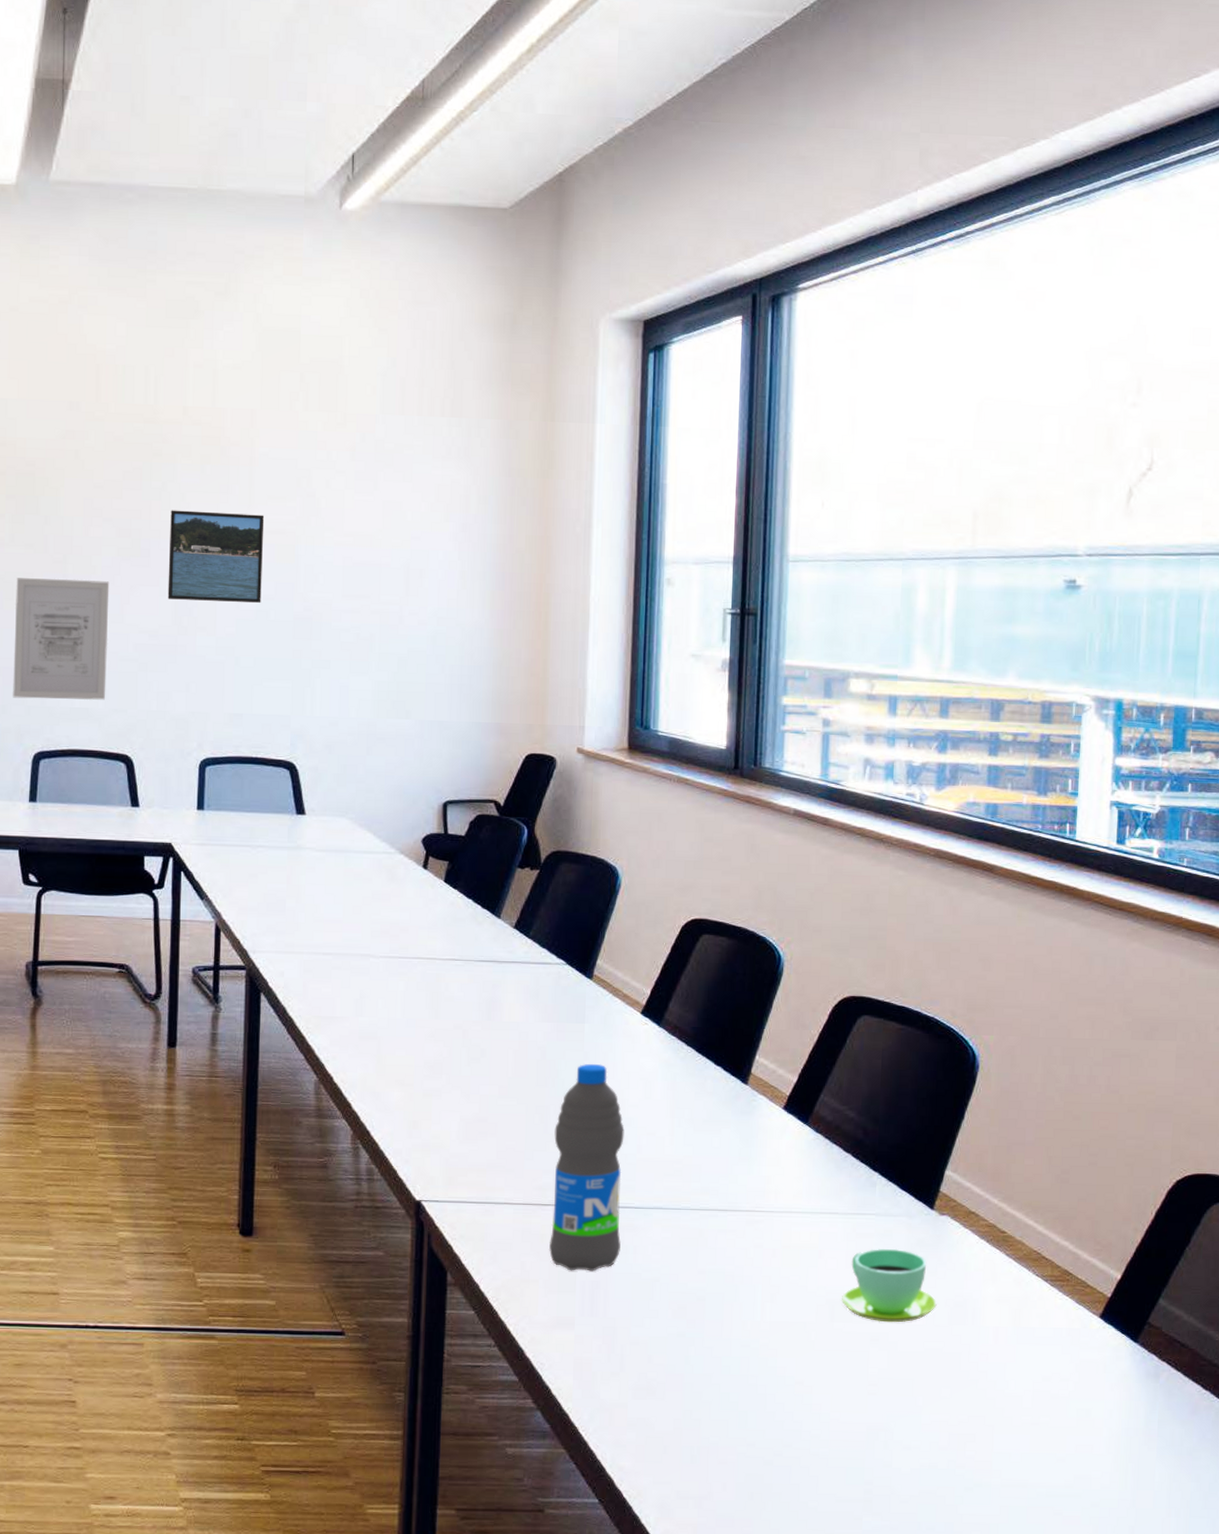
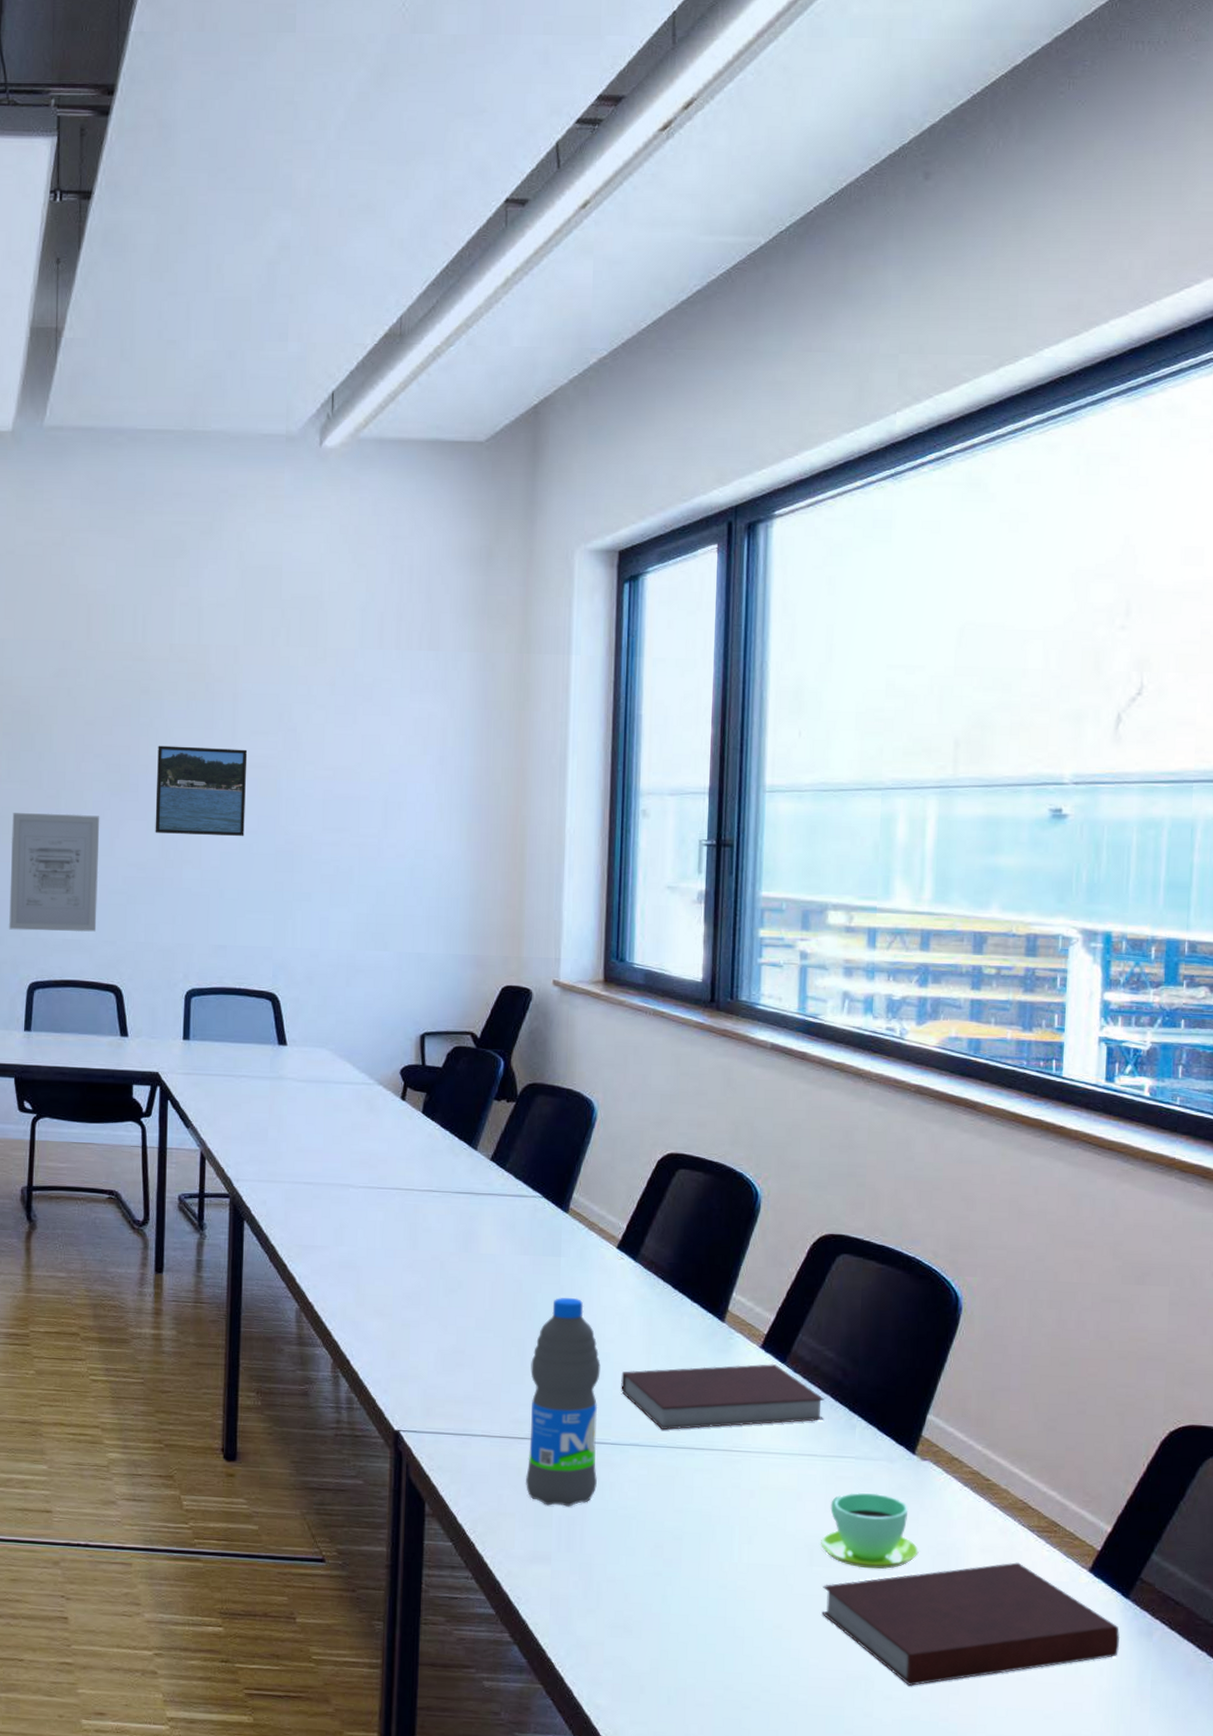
notebook: none [645,1124,845,1193] -> present [621,1363,824,1430]
notebook: none [842,1311,1129,1436] -> present [822,1562,1120,1687]

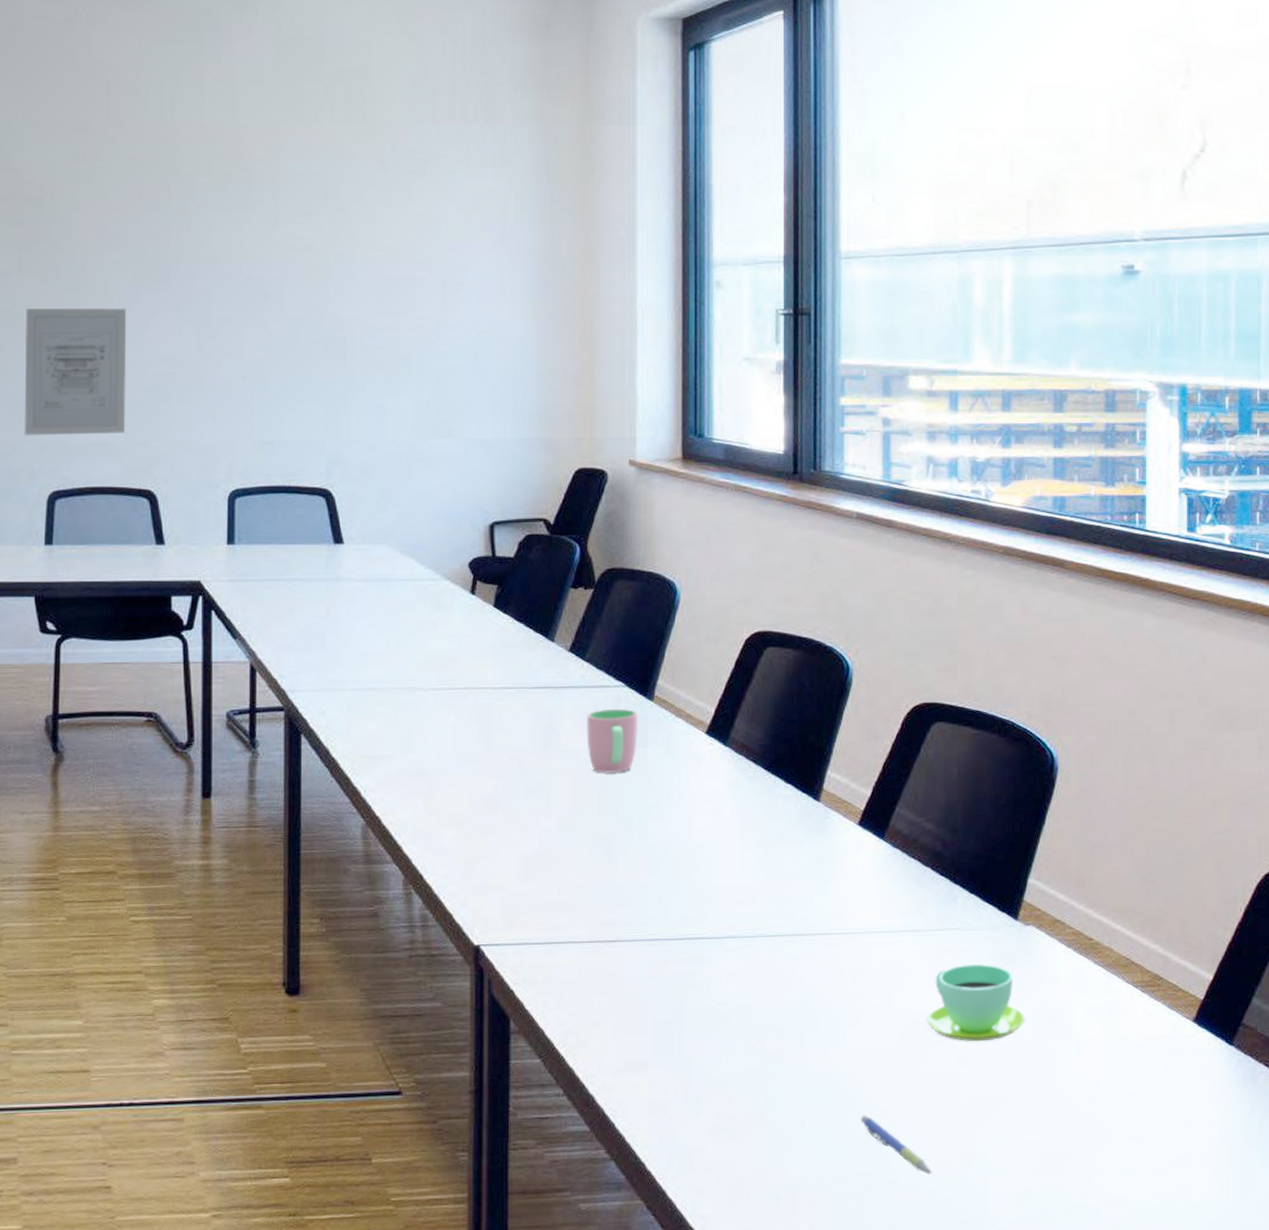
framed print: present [155,745,248,836] -> none [189,231,291,324]
cup: none [504,1217,553,1280] -> present [587,708,637,774]
water bottle: present [525,1297,601,1507] -> none [617,788,693,1010]
notebook: present [621,1363,824,1430] -> none [715,839,924,919]
pen: none [753,1628,820,1692] -> present [861,1115,932,1175]
notebook: present [822,1562,1120,1687] -> none [930,1020,1226,1158]

